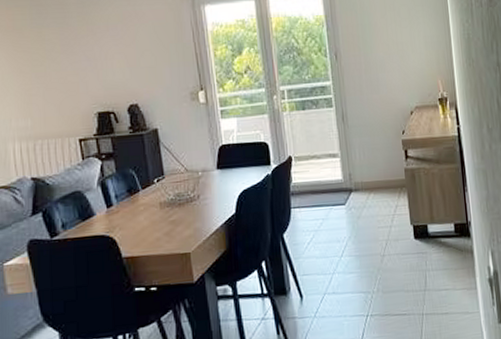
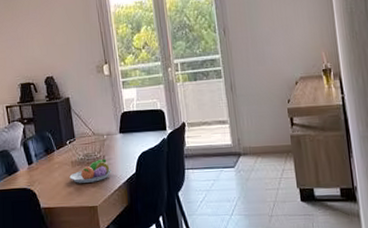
fruit bowl: none [157,198,208,228] -> present [69,158,112,183]

